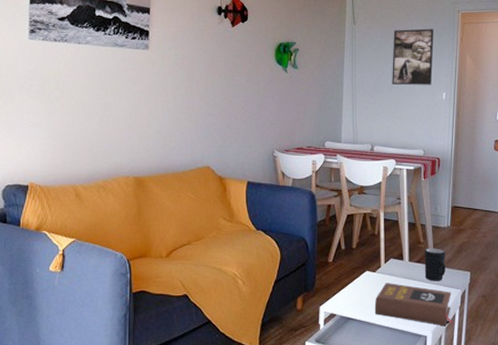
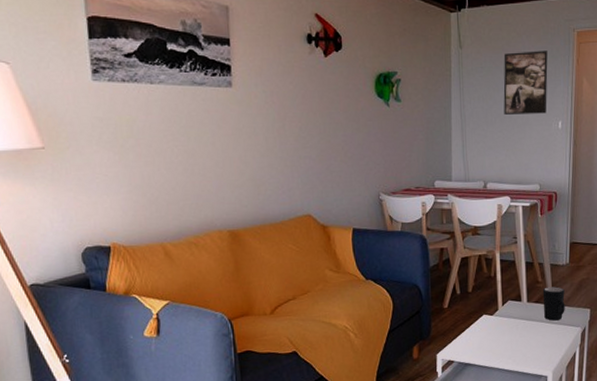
book: present [374,283,454,327] -> none [493,325,574,366]

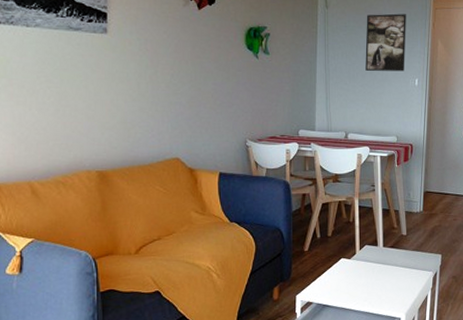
mug: present [542,286,565,321] -> none [398,233,418,265]

